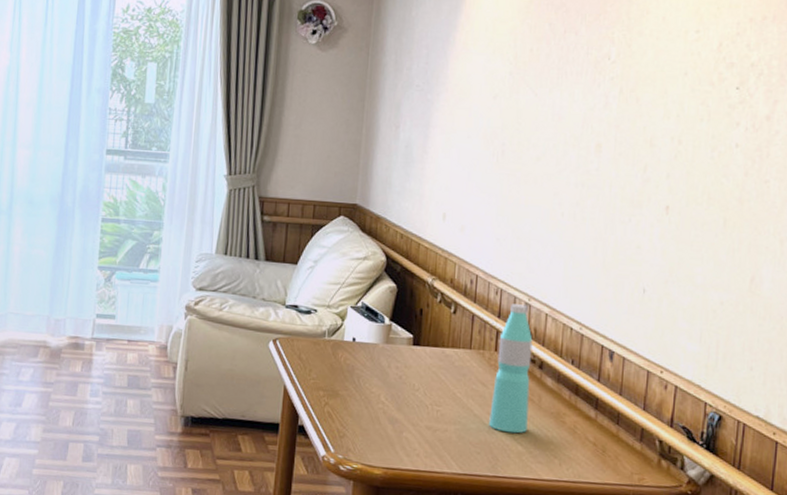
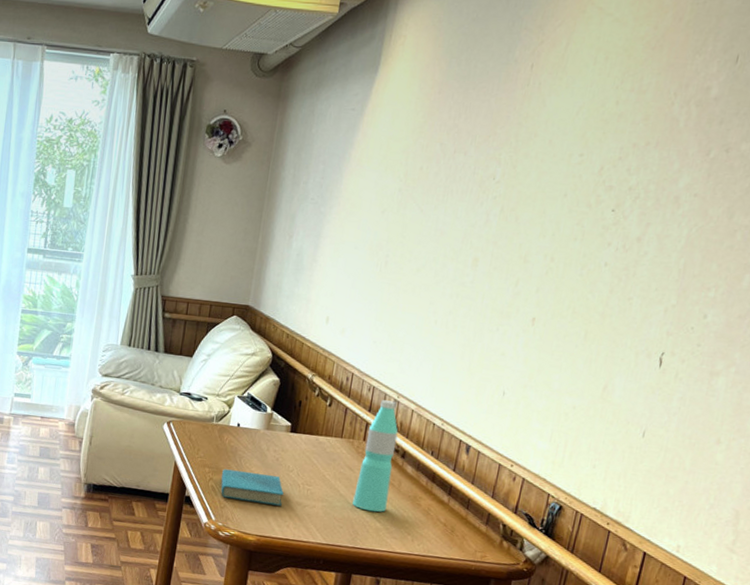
book: none [338,391,410,432] -> present [221,469,284,506]

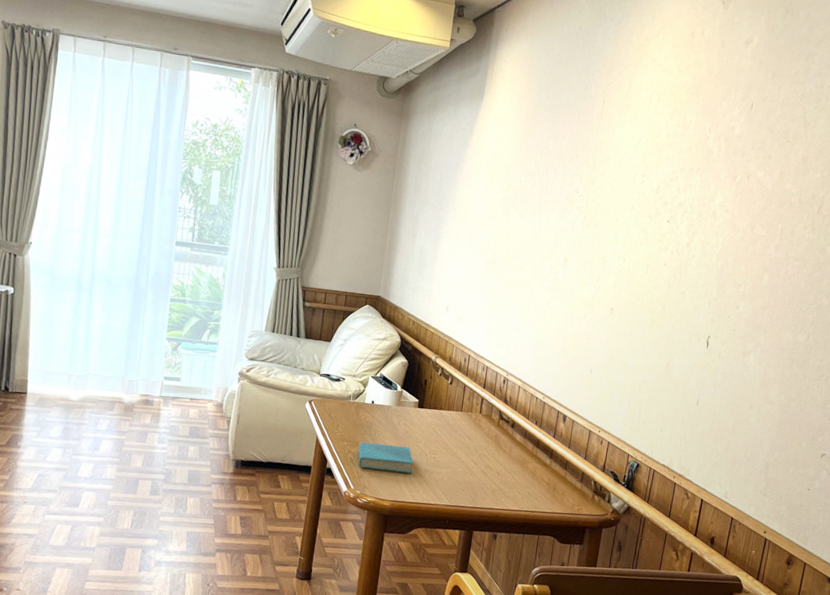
water bottle: present [352,400,398,512] -> none [472,378,508,476]

